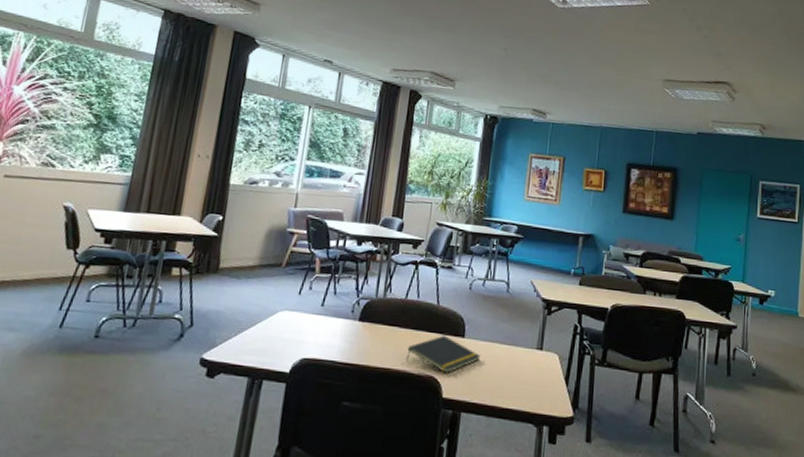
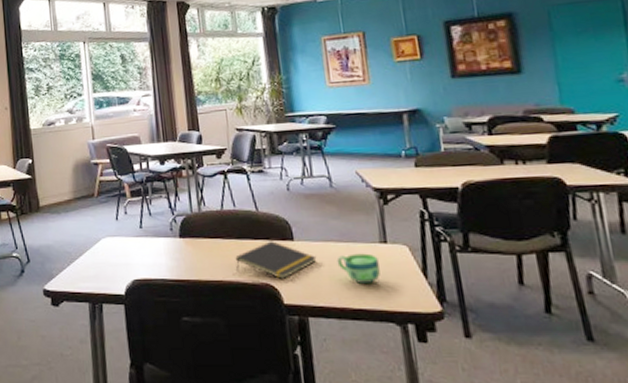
cup: none [497,356,532,386] -> present [336,253,381,283]

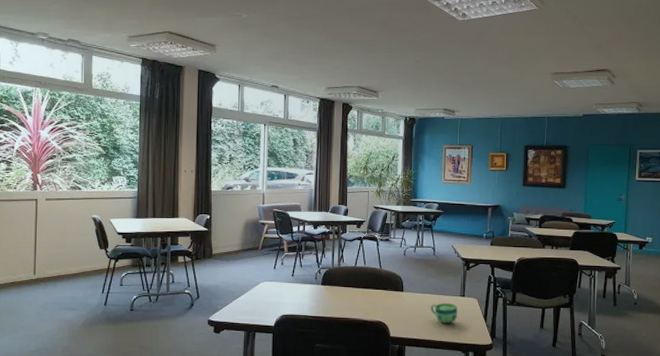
notepad: present [235,241,317,279] -> none [360,291,417,318]

